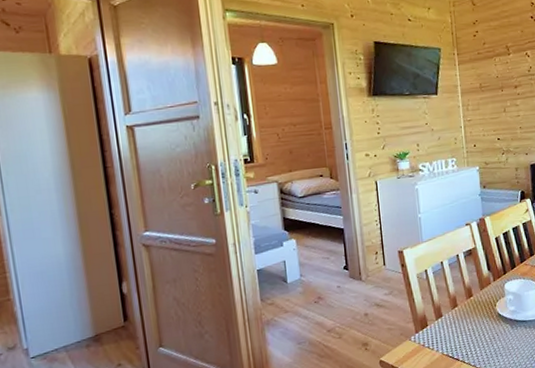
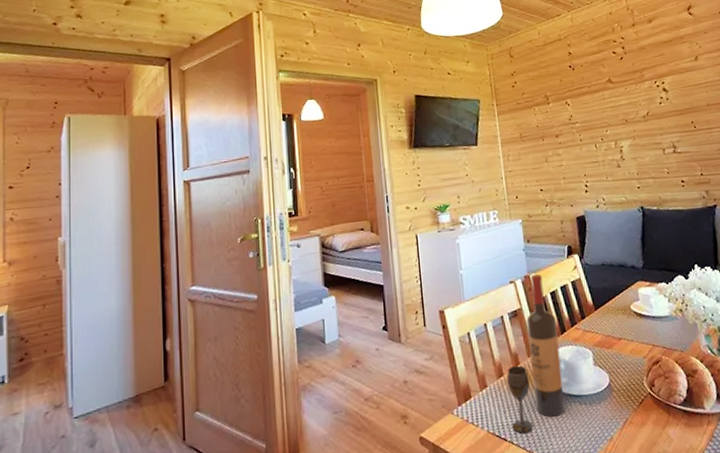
wine glass: none [460,297,483,354] -> present [507,365,533,434]
wine bottle: none [480,217,513,340] -> present [526,274,566,418]

